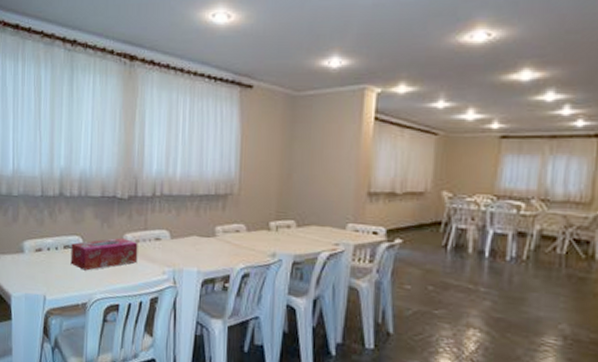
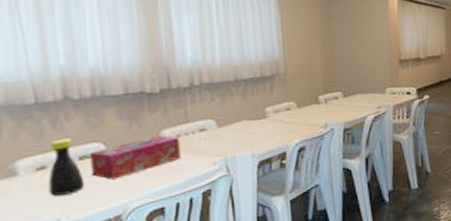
bottle: none [41,228,65,276] -> present [48,138,85,196]

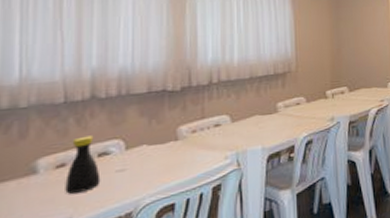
tissue box: present [89,135,182,180] -> none [108,130,195,176]

